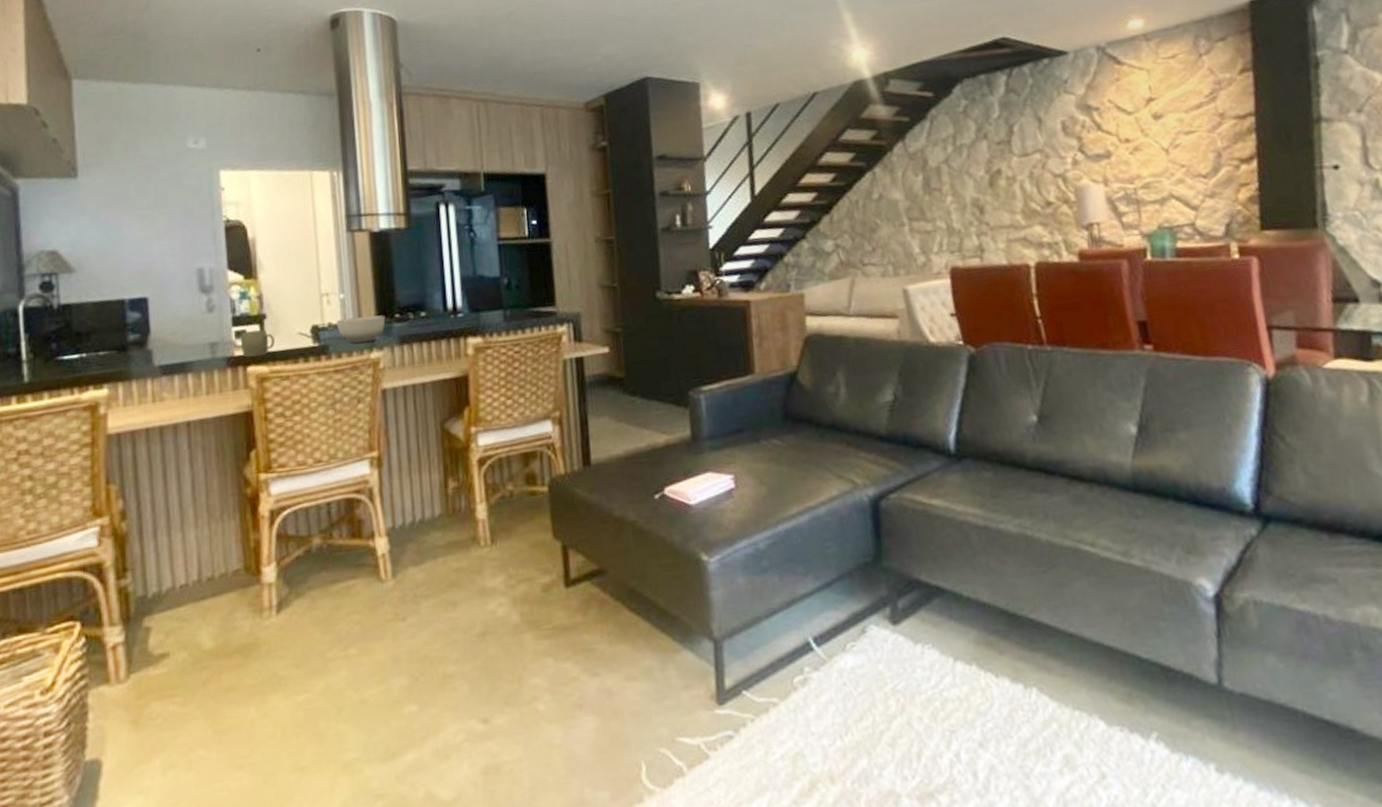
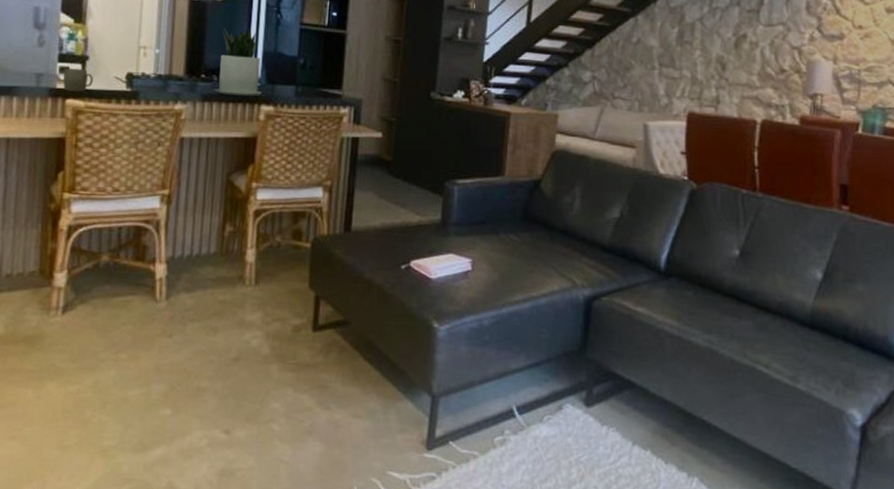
bowl: present [336,315,386,343] -> none [149,71,193,94]
planter: none [410,252,466,334] -> present [214,27,262,97]

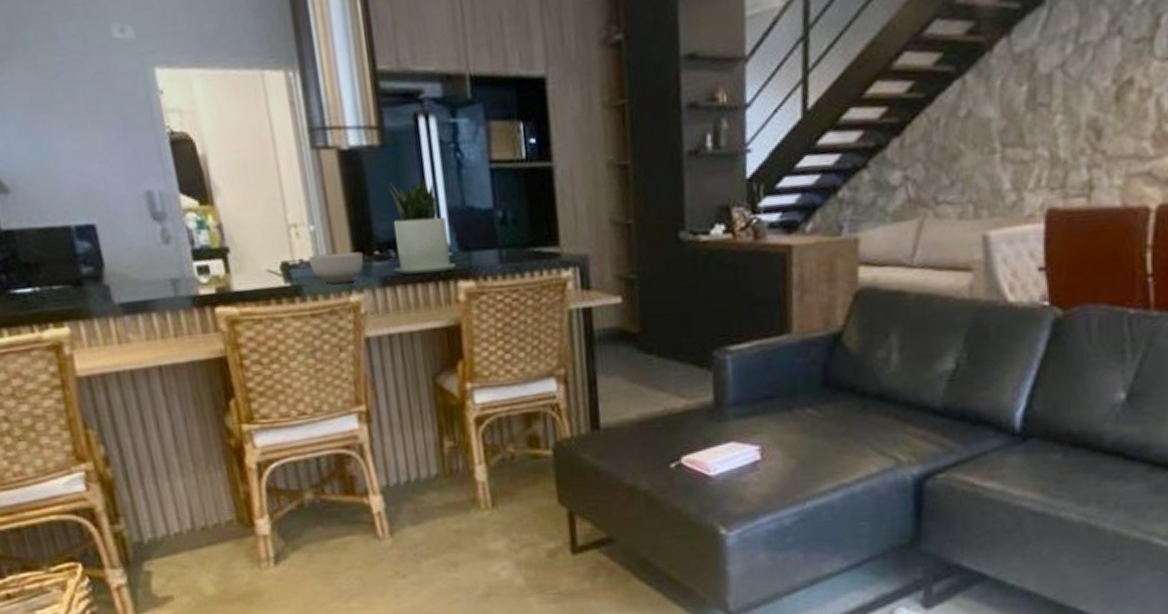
mug: present [63,69,93,92] -> none [203,265,242,297]
bowl: none [149,71,193,94] -> present [308,251,364,284]

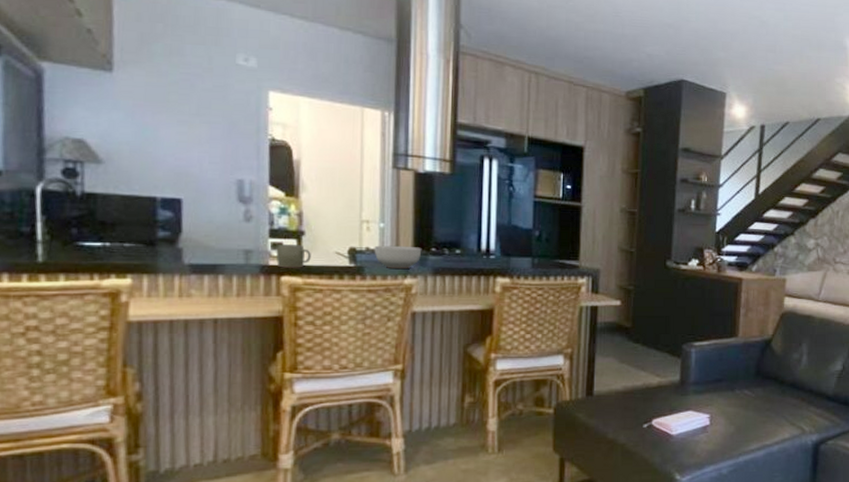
mug: none [203,265,242,297] -> present [276,244,311,268]
planter: present [387,177,456,275] -> none [446,200,497,270]

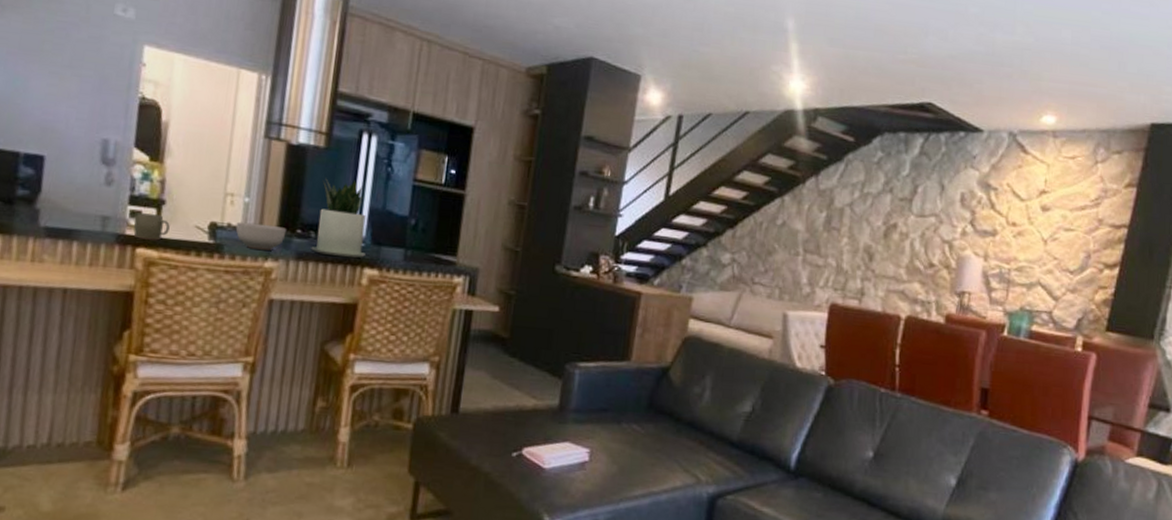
planter: none [446,200,497,270] -> present [311,178,366,259]

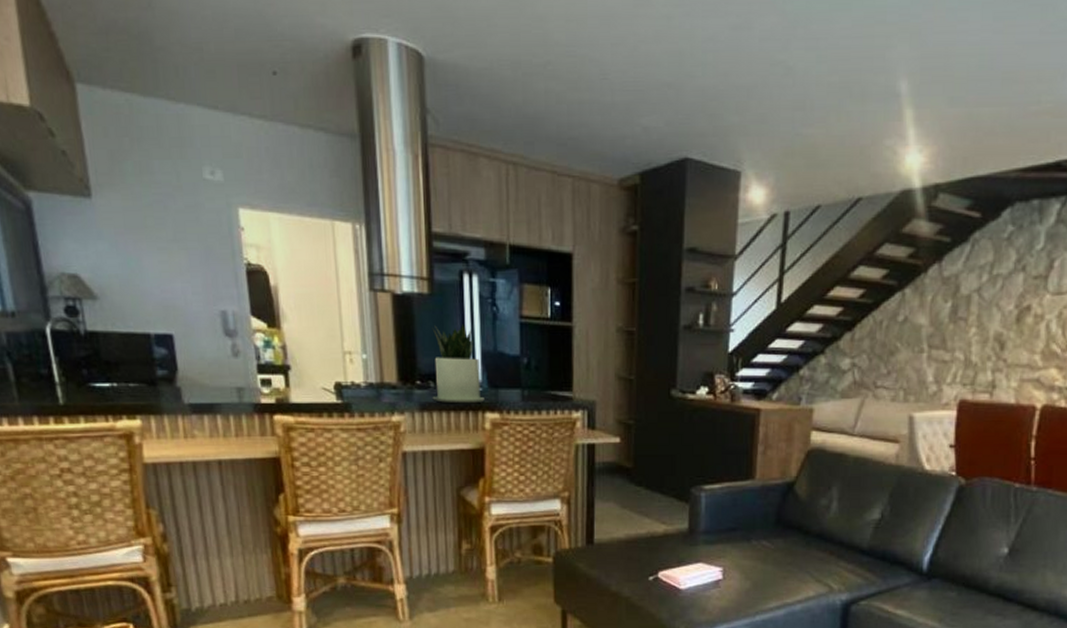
mug: present [133,213,170,241] -> none [266,381,299,406]
bowl: present [236,221,287,250] -> none [359,379,407,404]

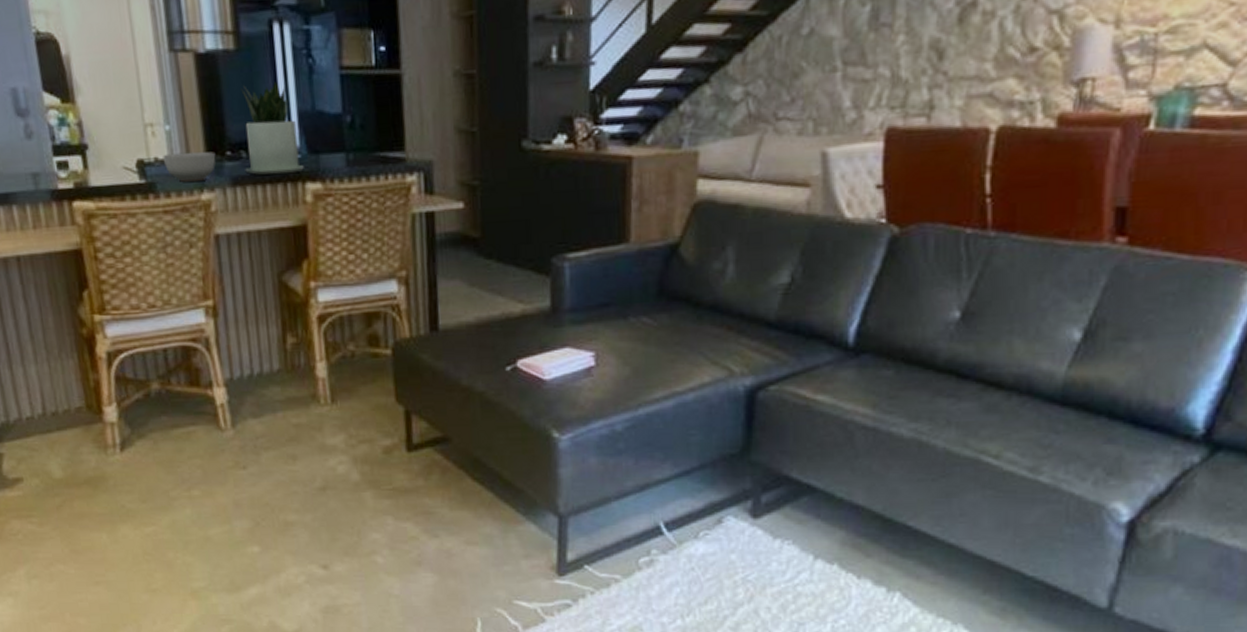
bowl: none [359,379,407,404] -> present [163,151,216,182]

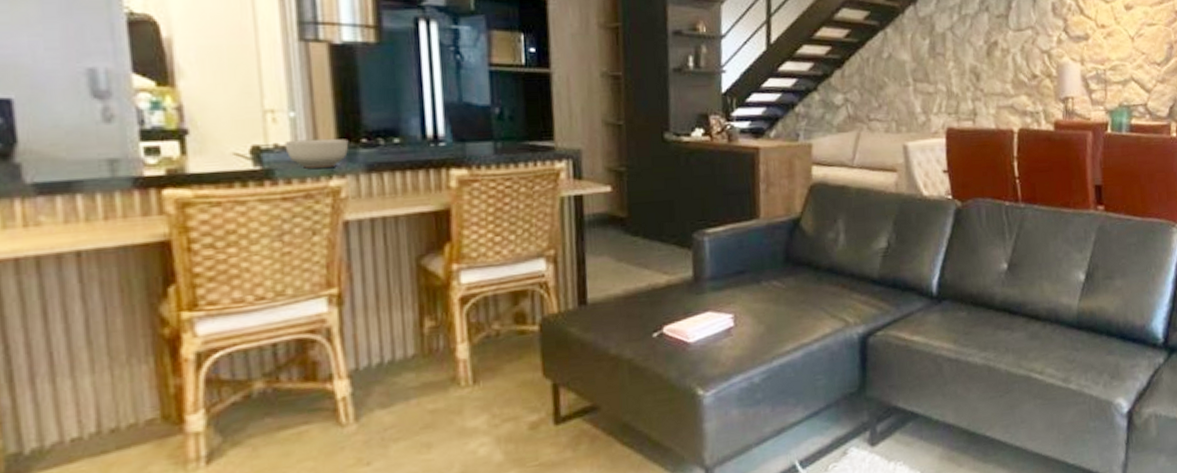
planter: present [240,81,304,176] -> none [381,74,449,163]

